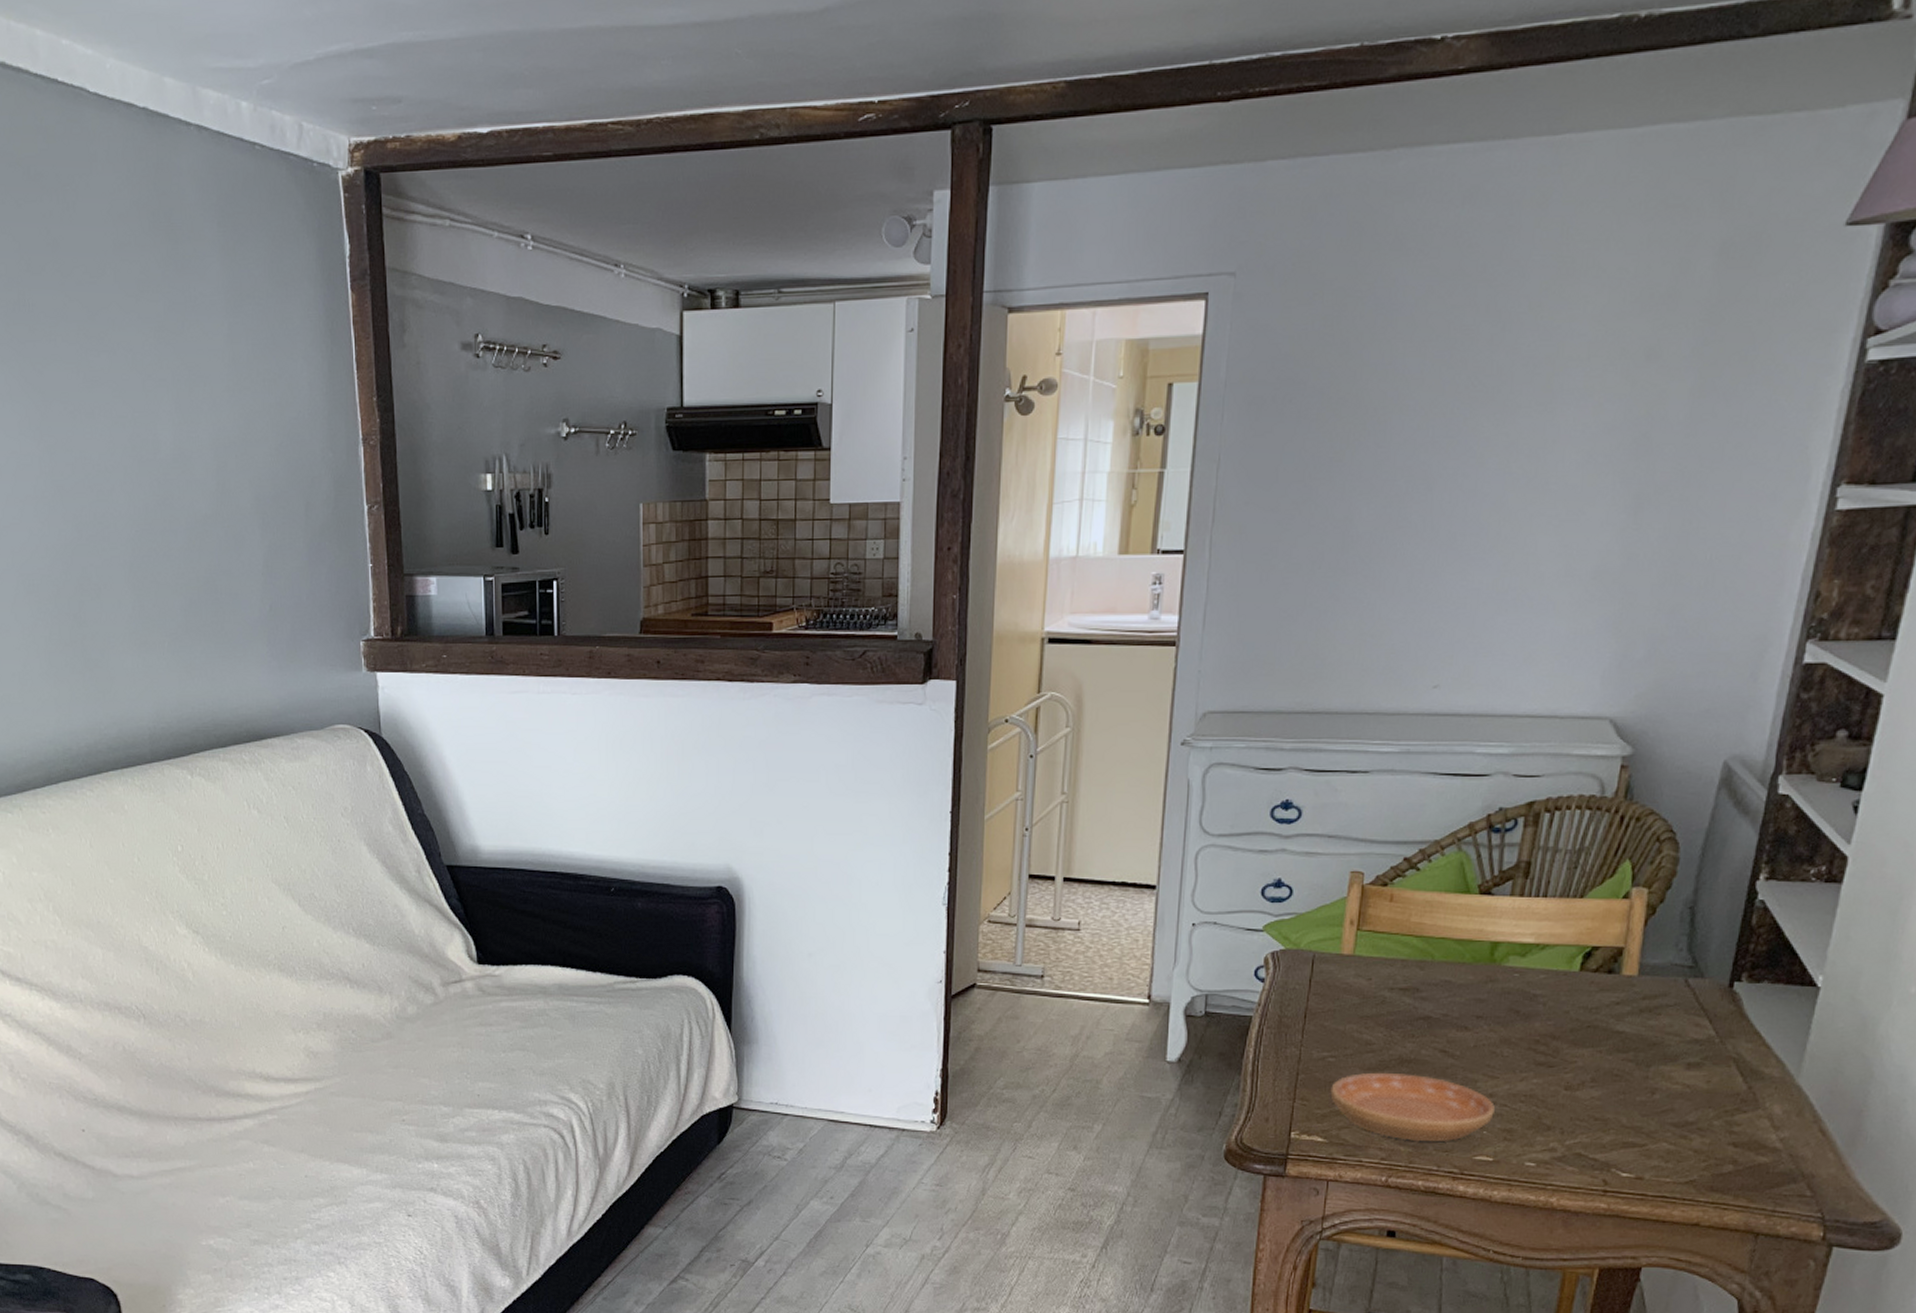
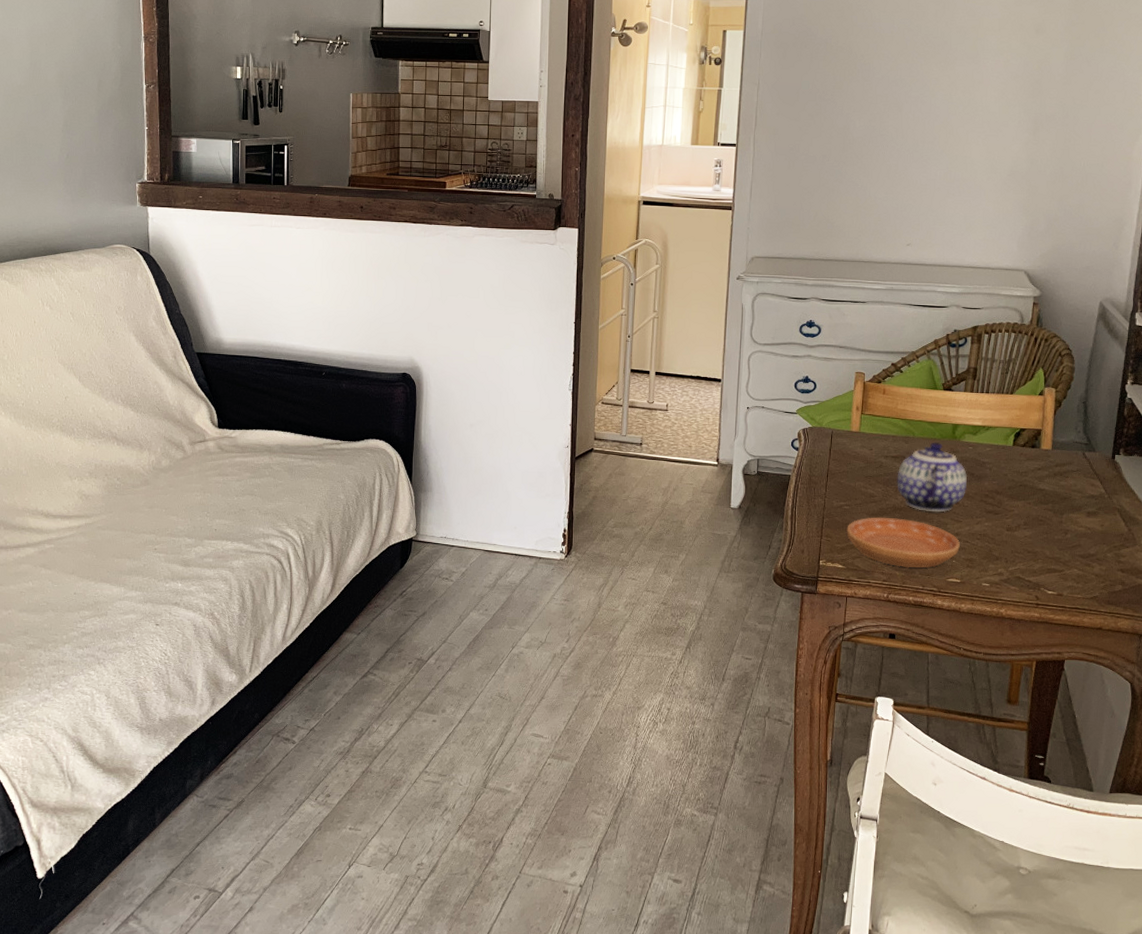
teapot: none [1405,967,1510,1066] -> present [897,442,968,513]

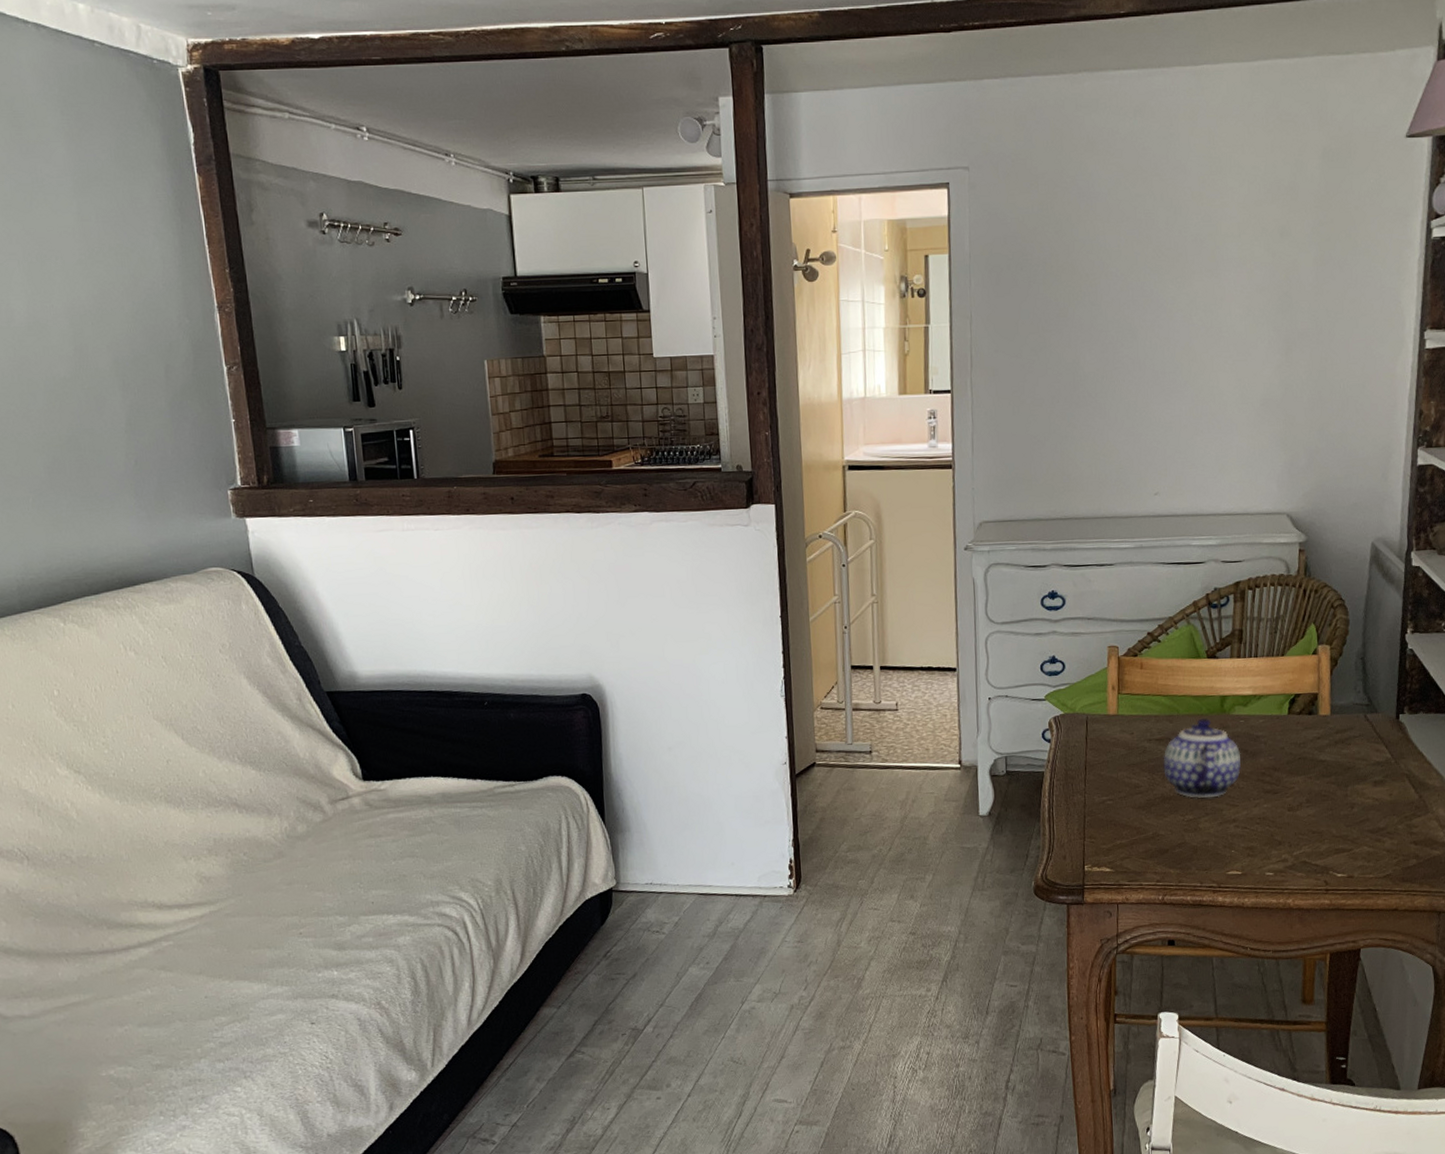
saucer: present [846,517,960,568] -> none [1112,809,1238,864]

